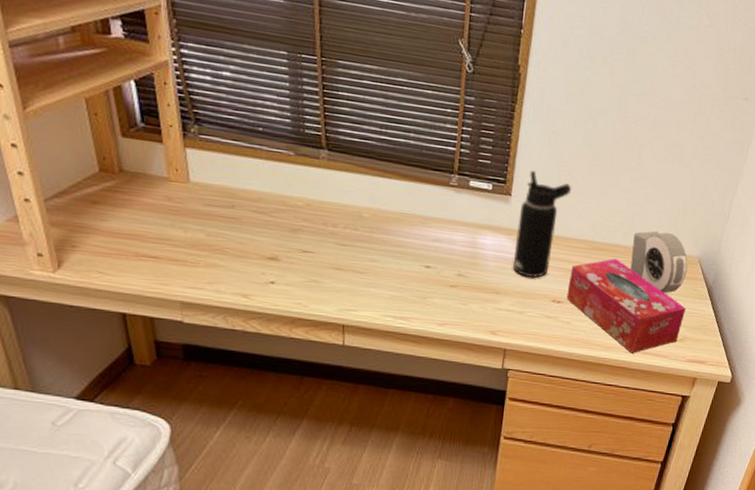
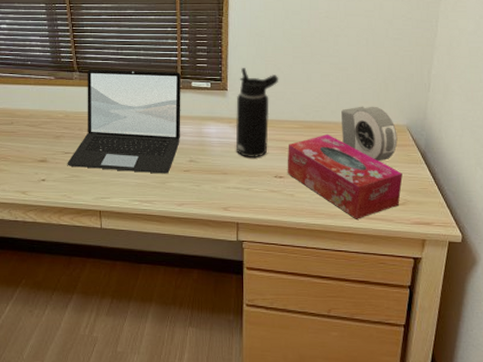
laptop: none [305,148,458,288] -> present [67,69,181,174]

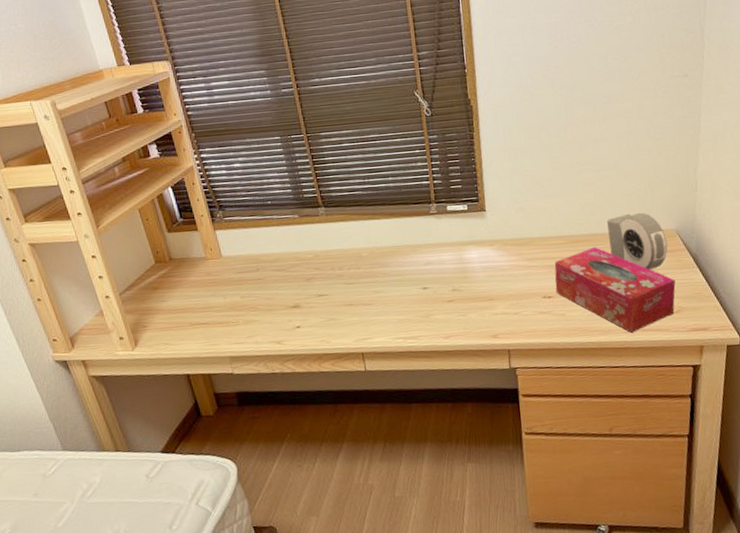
laptop: present [67,69,181,174] -> none [322,197,440,310]
water bottle: present [235,68,279,158] -> none [496,185,540,281]

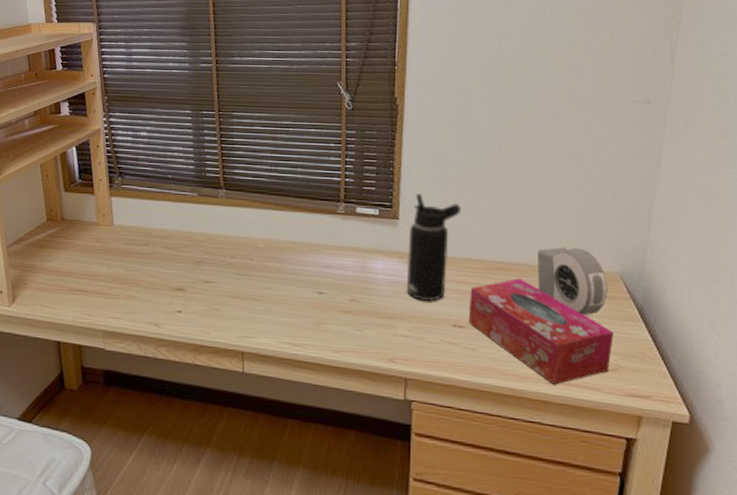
water bottle: none [496,185,540,281] -> present [406,194,462,302]

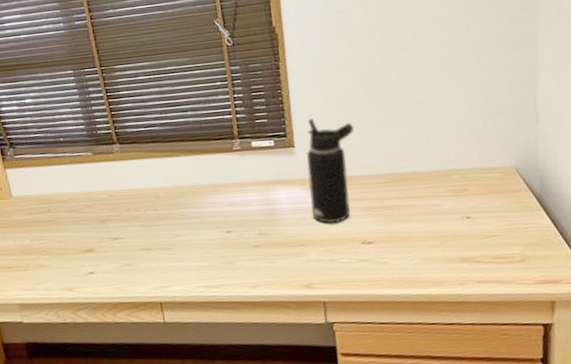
tissue box: present [468,277,614,385] -> none [374,185,518,285]
alarm clock: present [538,246,608,316] -> none [433,147,507,213]

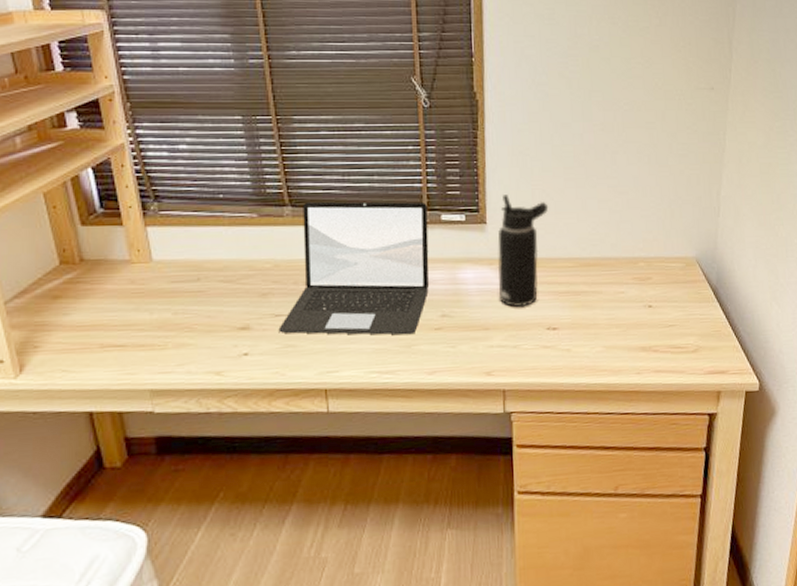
laptop: none [117,132,245,254] -> present [278,201,430,335]

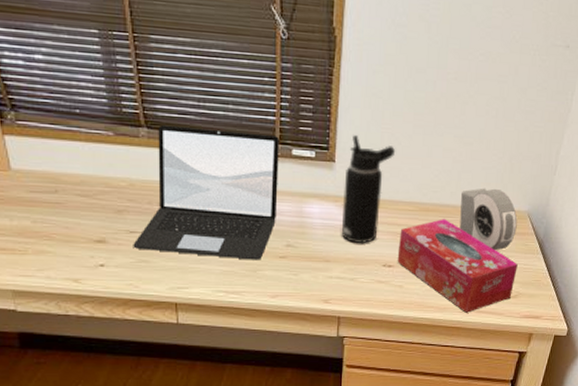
tissue box: none [561,272,694,374] -> present [397,218,518,313]
alarm clock: none [623,236,687,303] -> present [459,188,517,251]

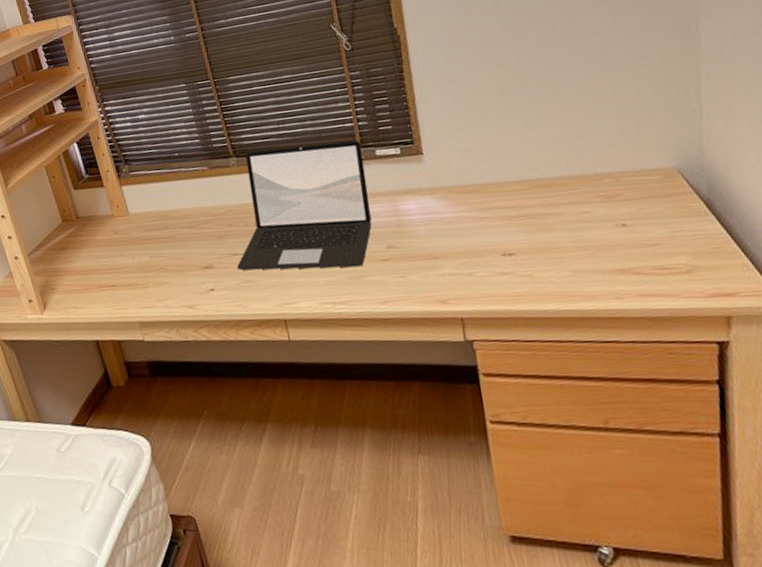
water bottle: present [341,135,396,244] -> none [436,123,489,235]
tissue box: present [397,218,518,313] -> none [514,191,685,299]
alarm clock: present [459,188,517,251] -> none [580,148,668,220]

